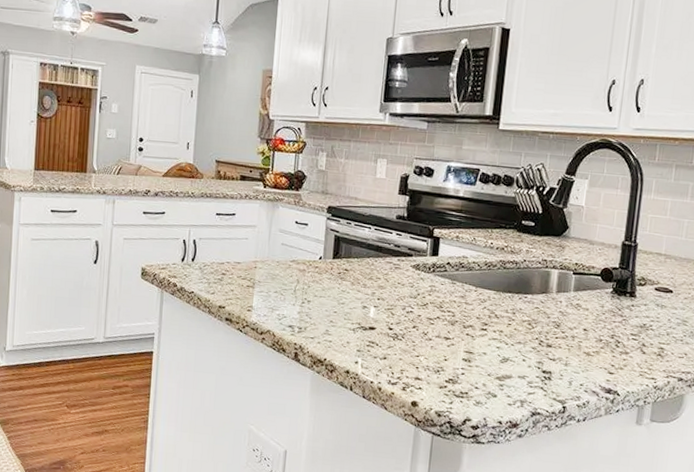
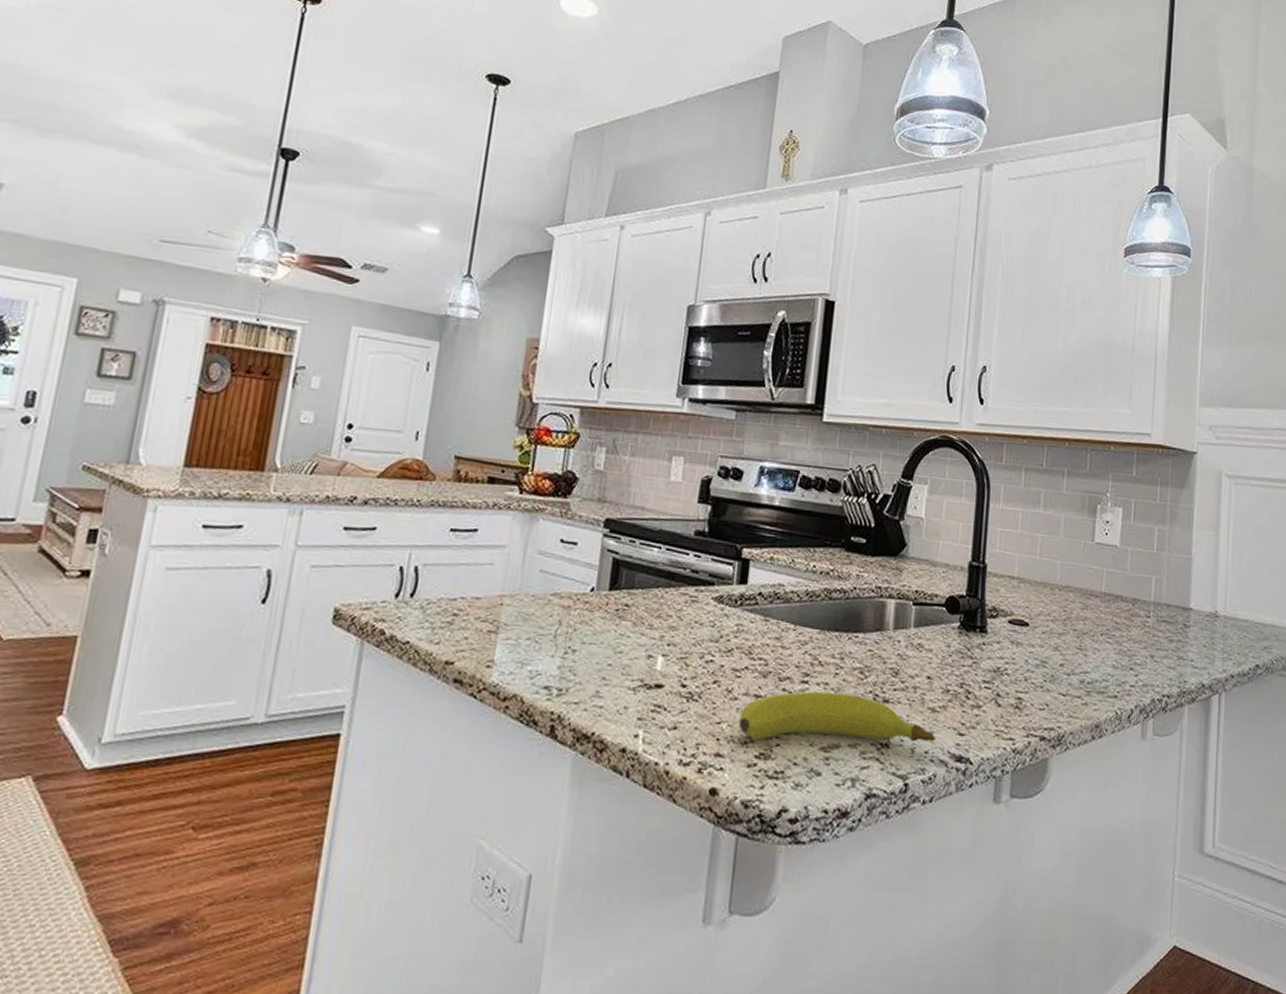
fruit: none [432,336,589,377] -> present [738,691,936,742]

